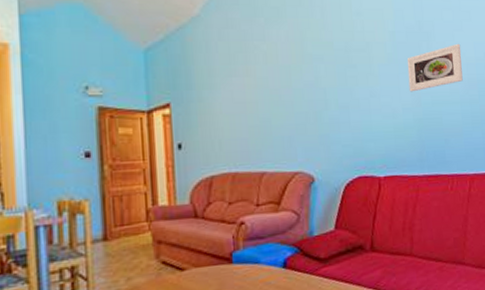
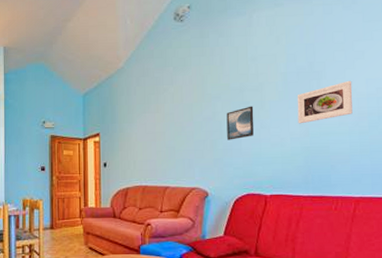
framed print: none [331,70,363,112] -> present [226,106,254,140]

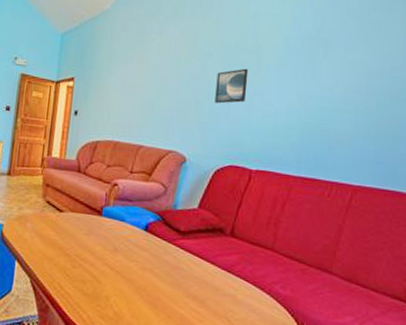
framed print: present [297,80,353,124] -> none [297,53,364,96]

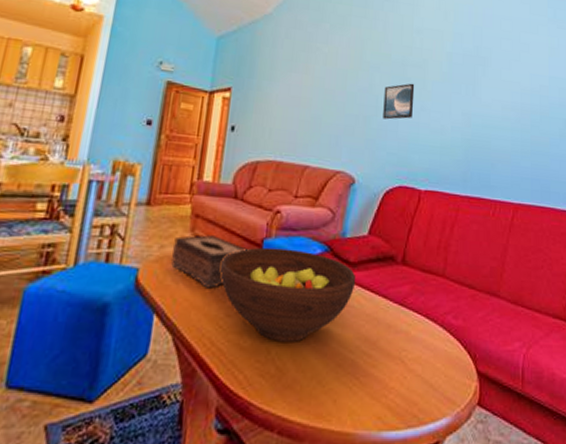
tissue box: none [28,201,89,244] -> present [171,235,247,289]
fruit bowl: none [67,214,186,294] -> present [220,247,356,342]

